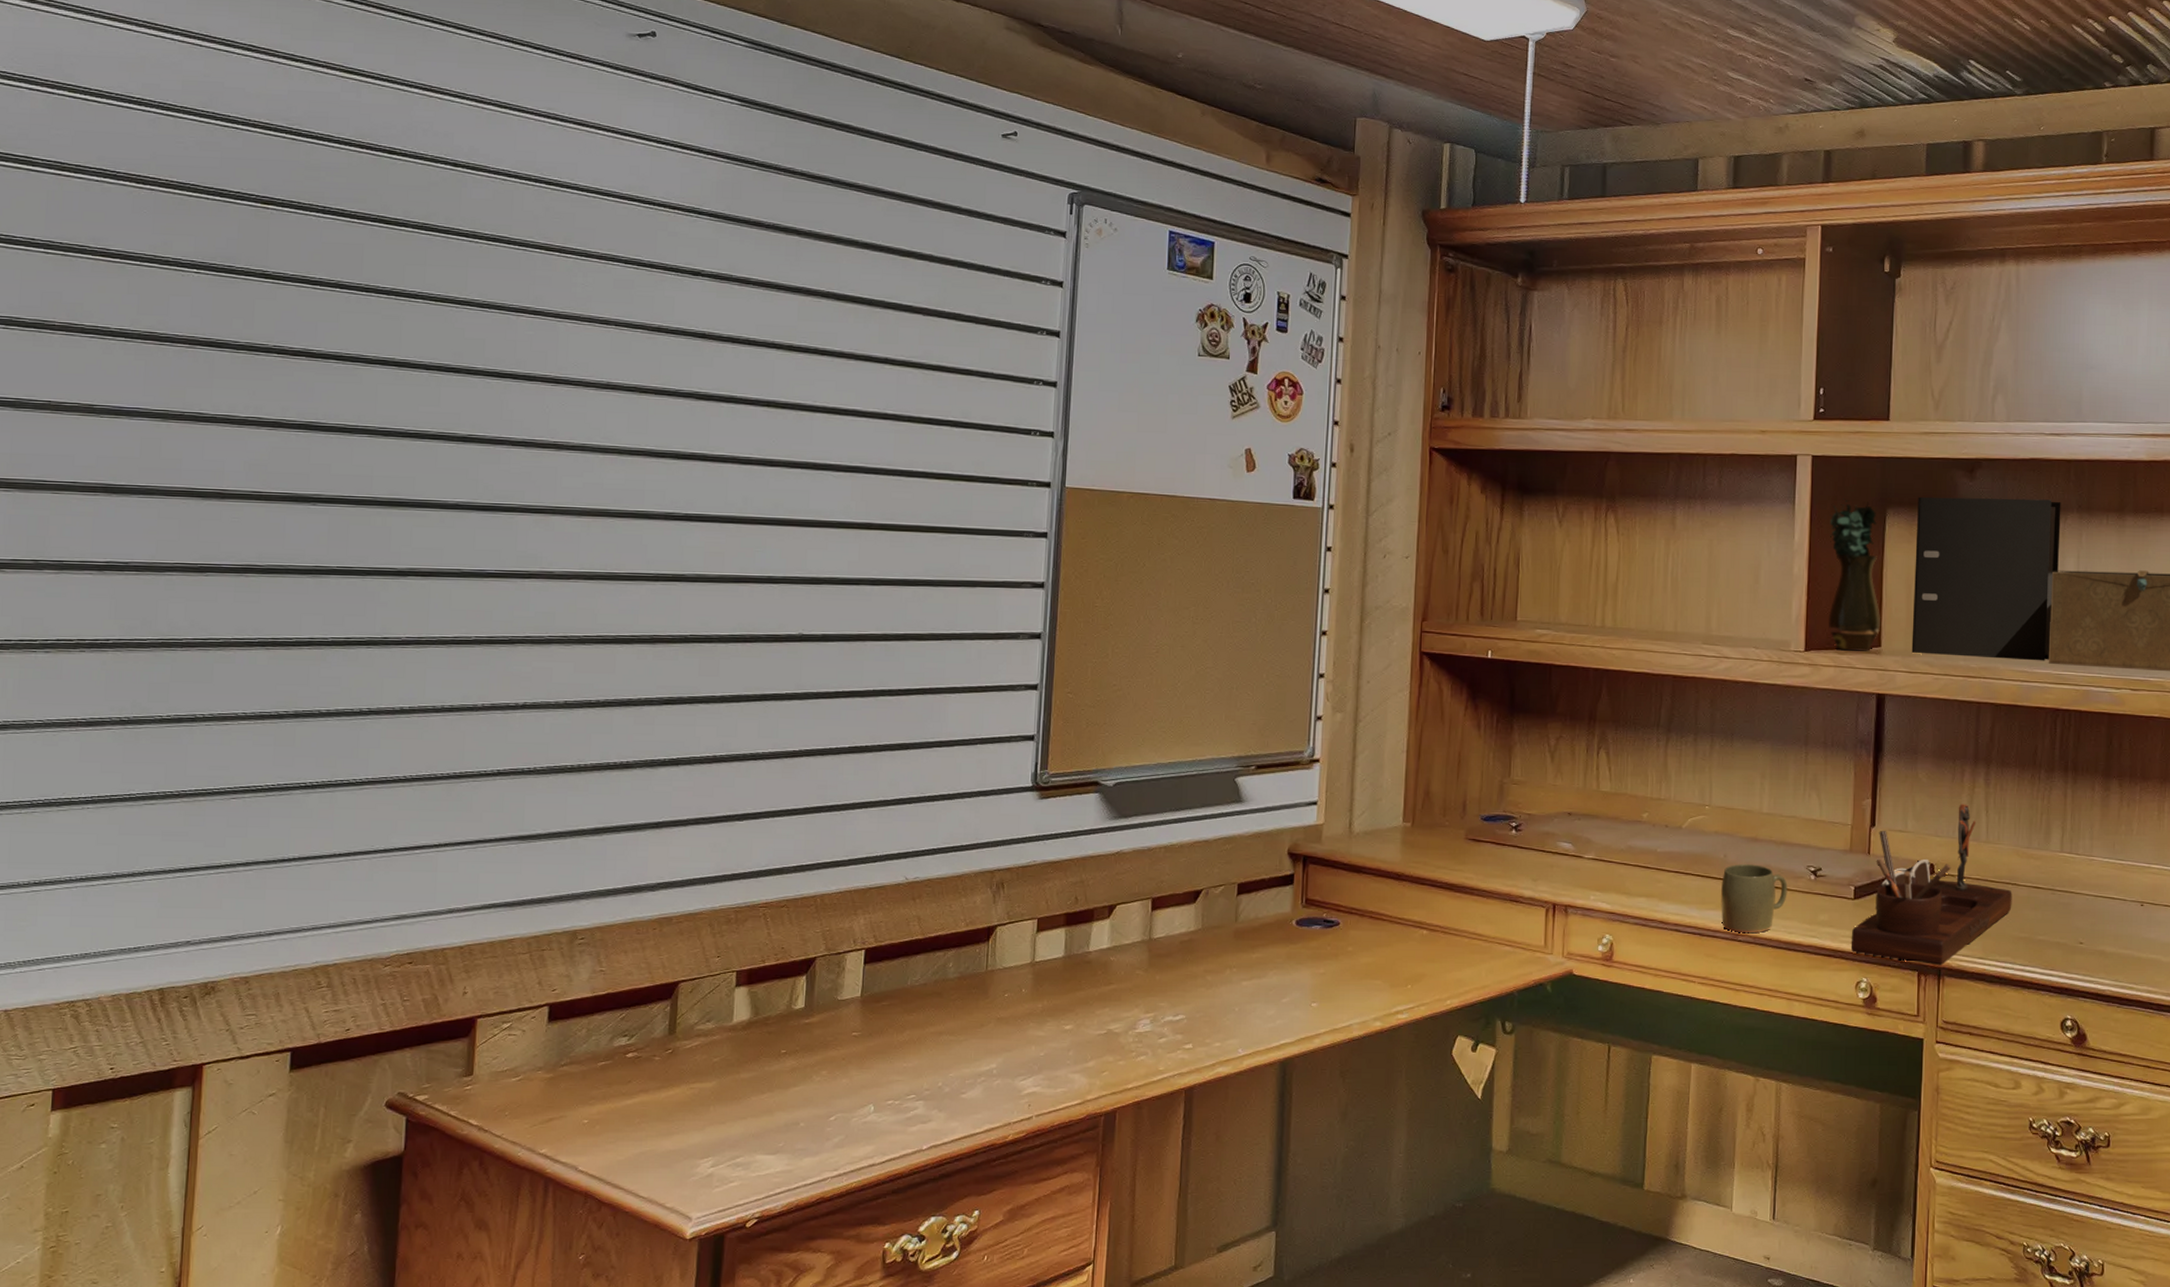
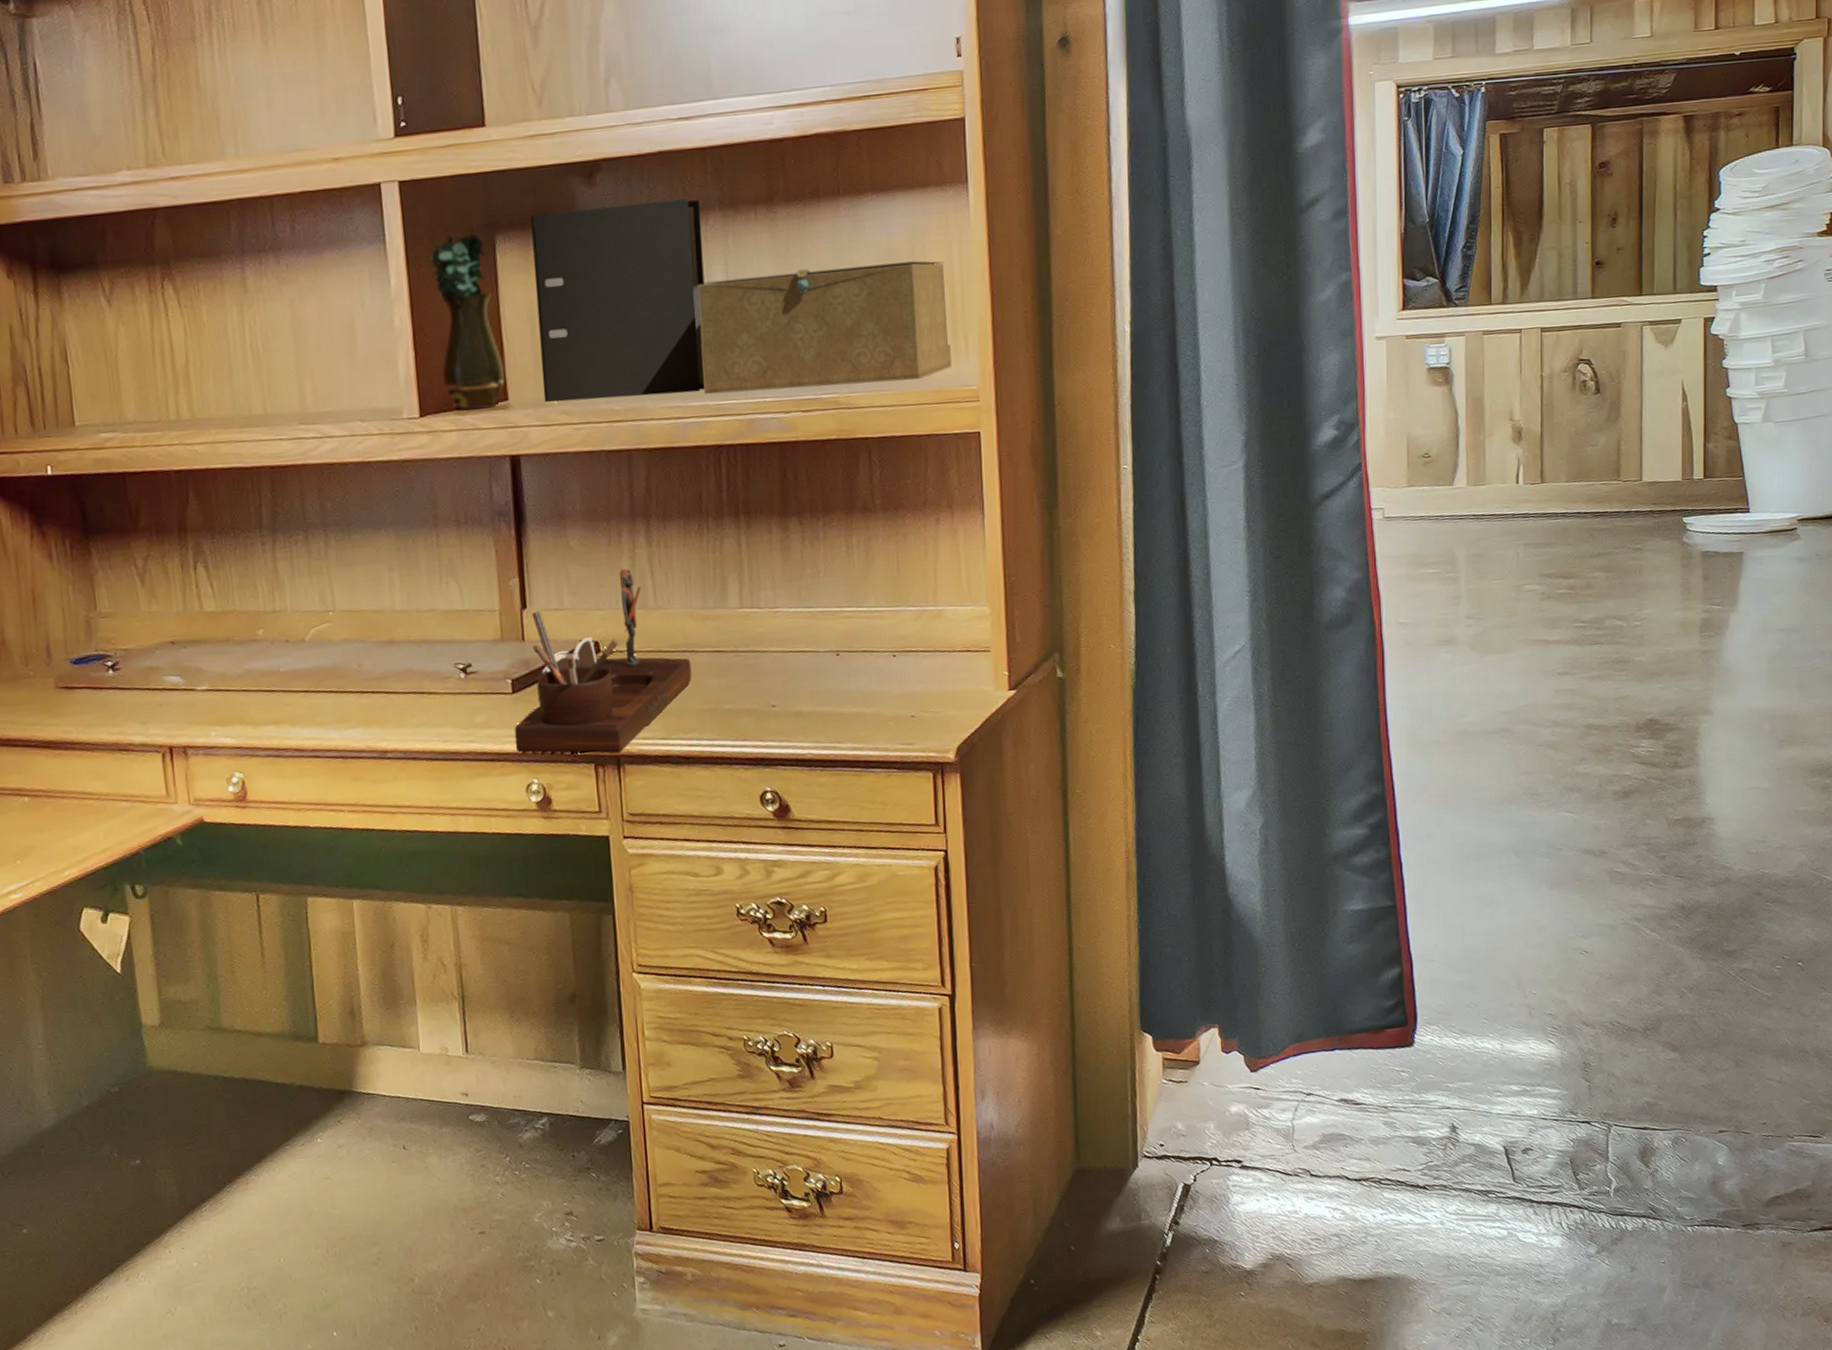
mug: present [1721,864,1788,934] -> none [359,670,436,750]

